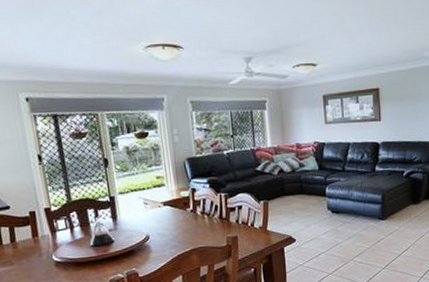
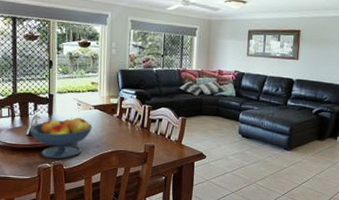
fruit bowl: none [92,218,165,269] -> present [29,117,93,159]

